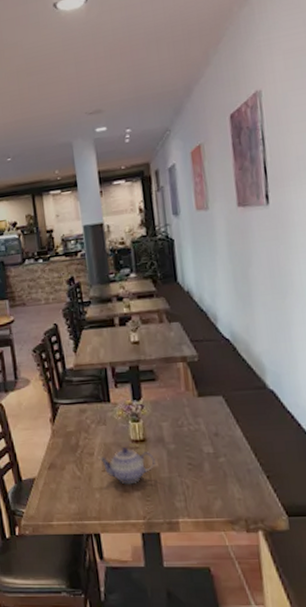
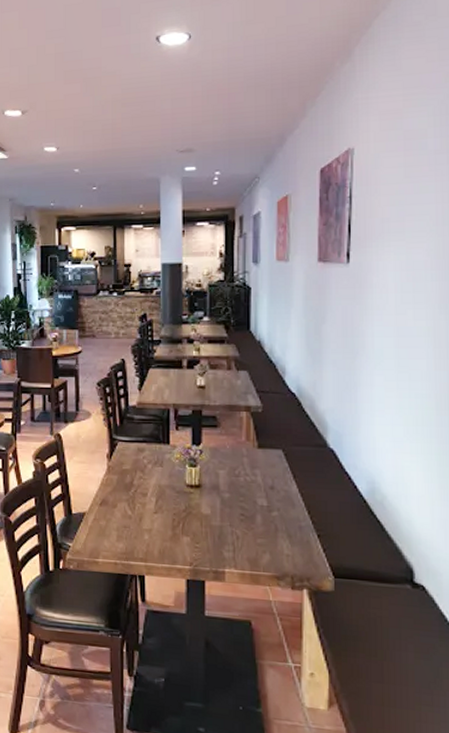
teapot: present [99,447,155,485] -> none [152,491,208,529]

